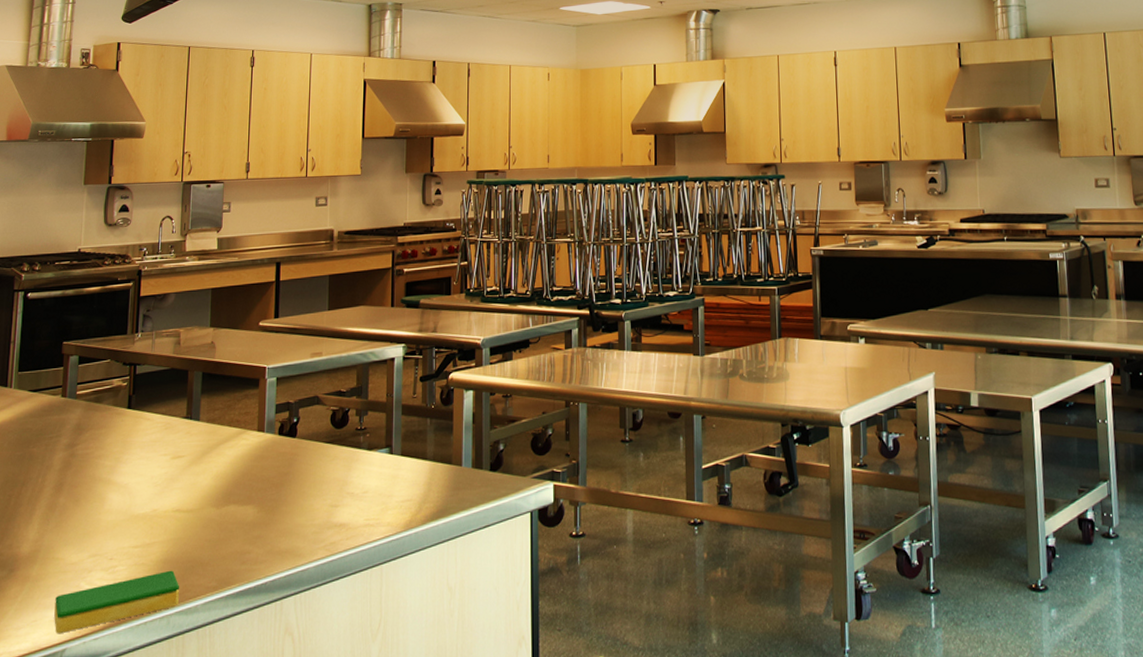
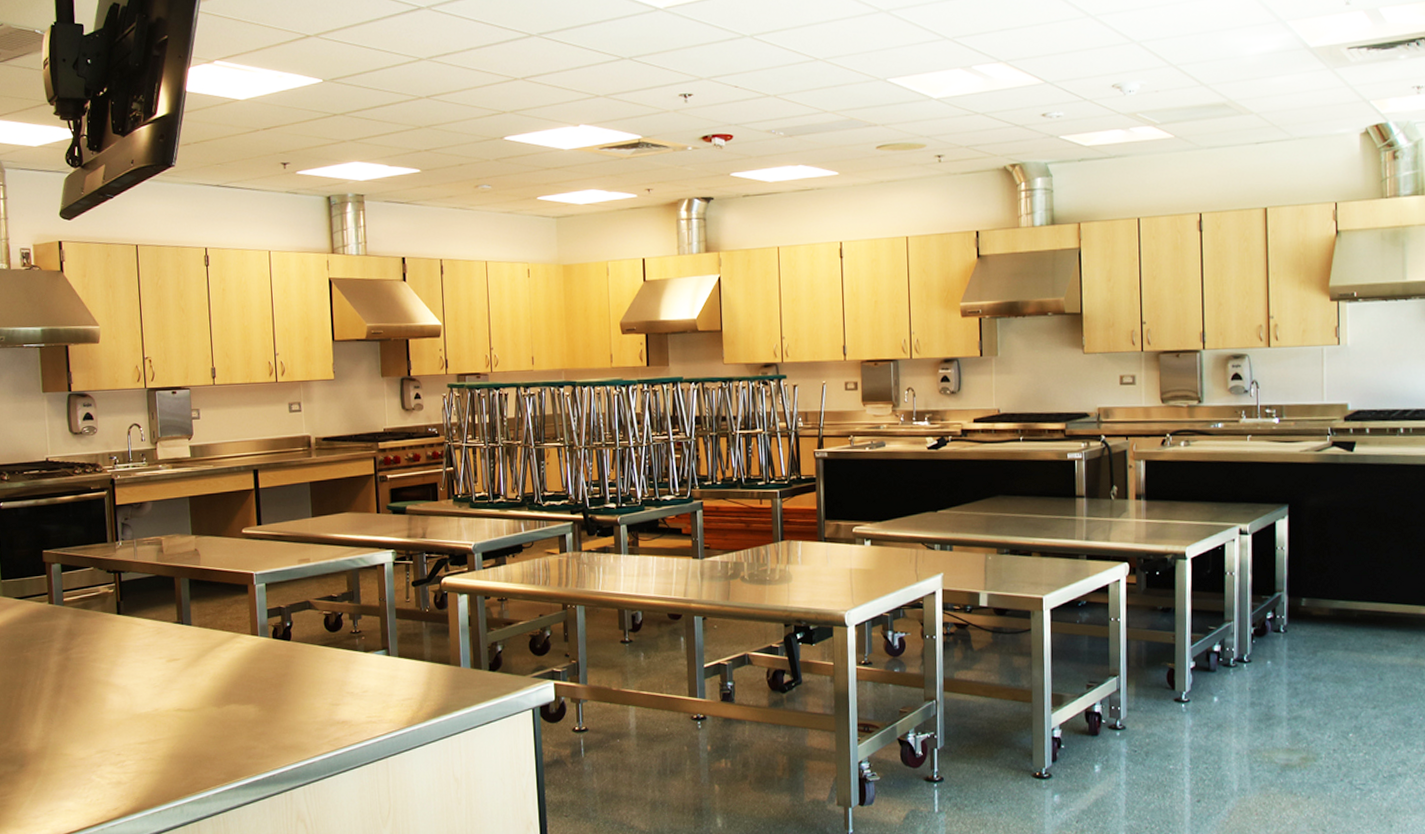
dish sponge: present [54,570,180,634] -> none [68,764,190,822]

